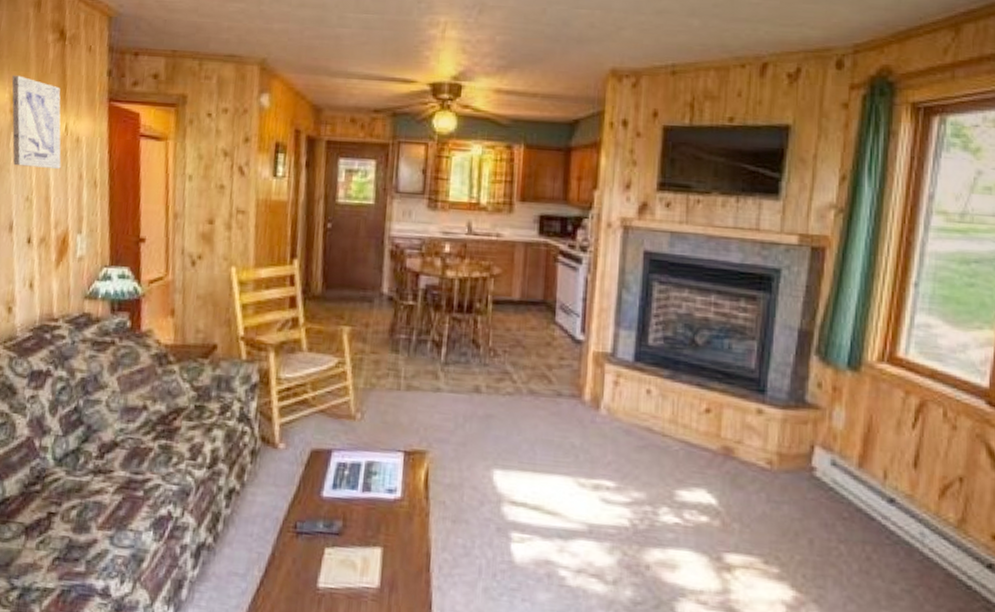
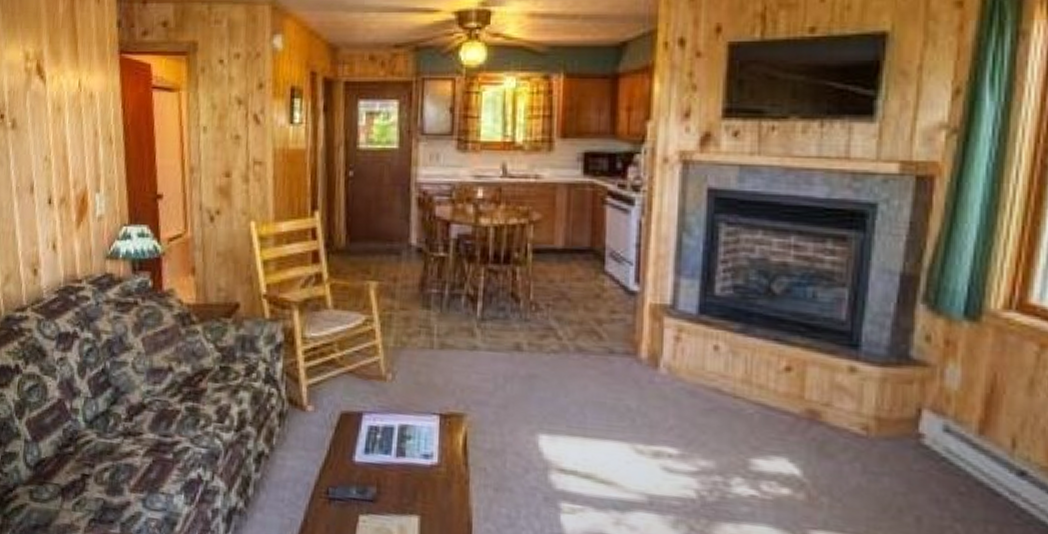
wall art: present [11,75,61,169] -> none [24,32,77,126]

